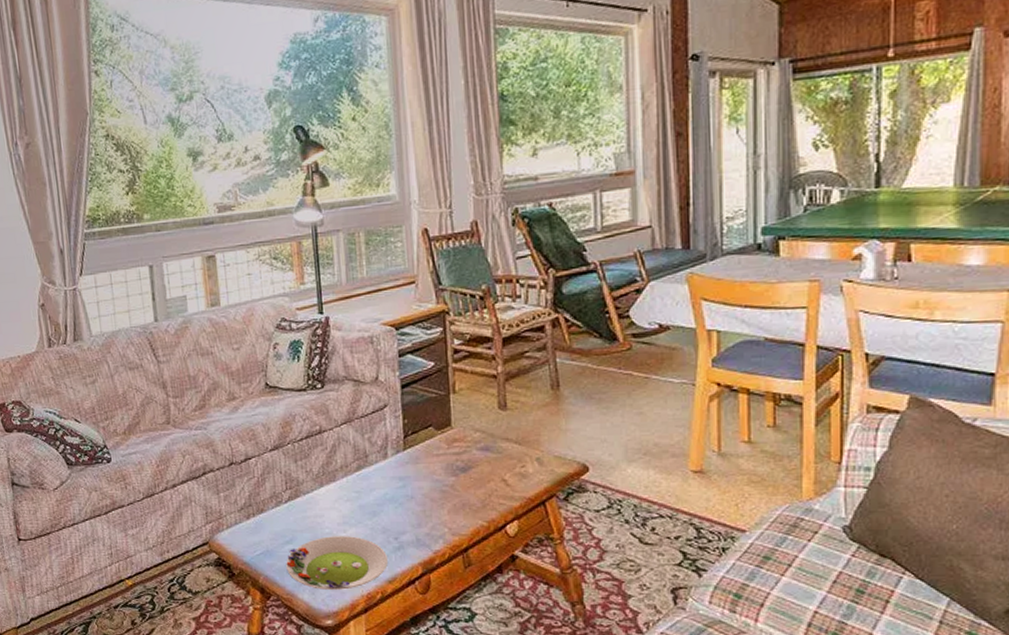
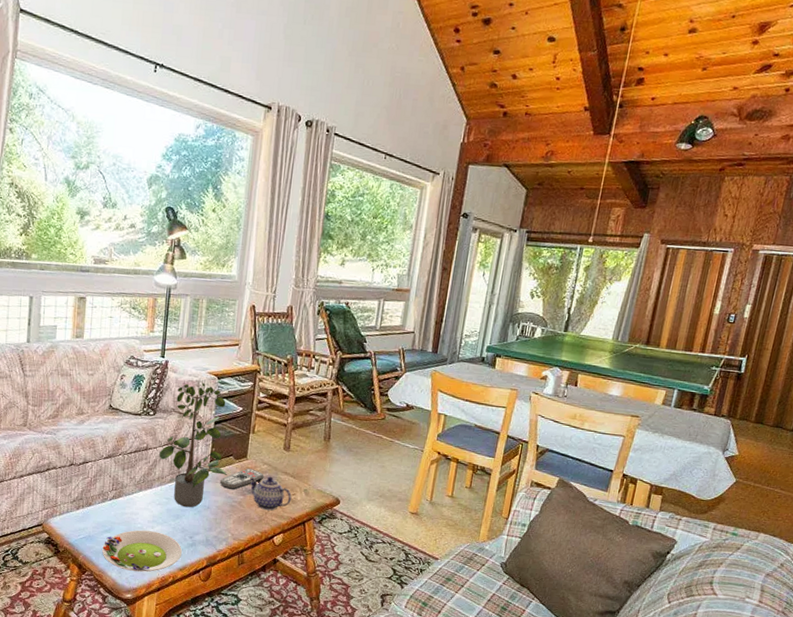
potted plant: none [337,337,429,501] -> present [159,381,227,508]
remote control: none [420,440,479,470] -> present [219,468,264,489]
teapot: none [459,446,521,492] -> present [249,476,292,511]

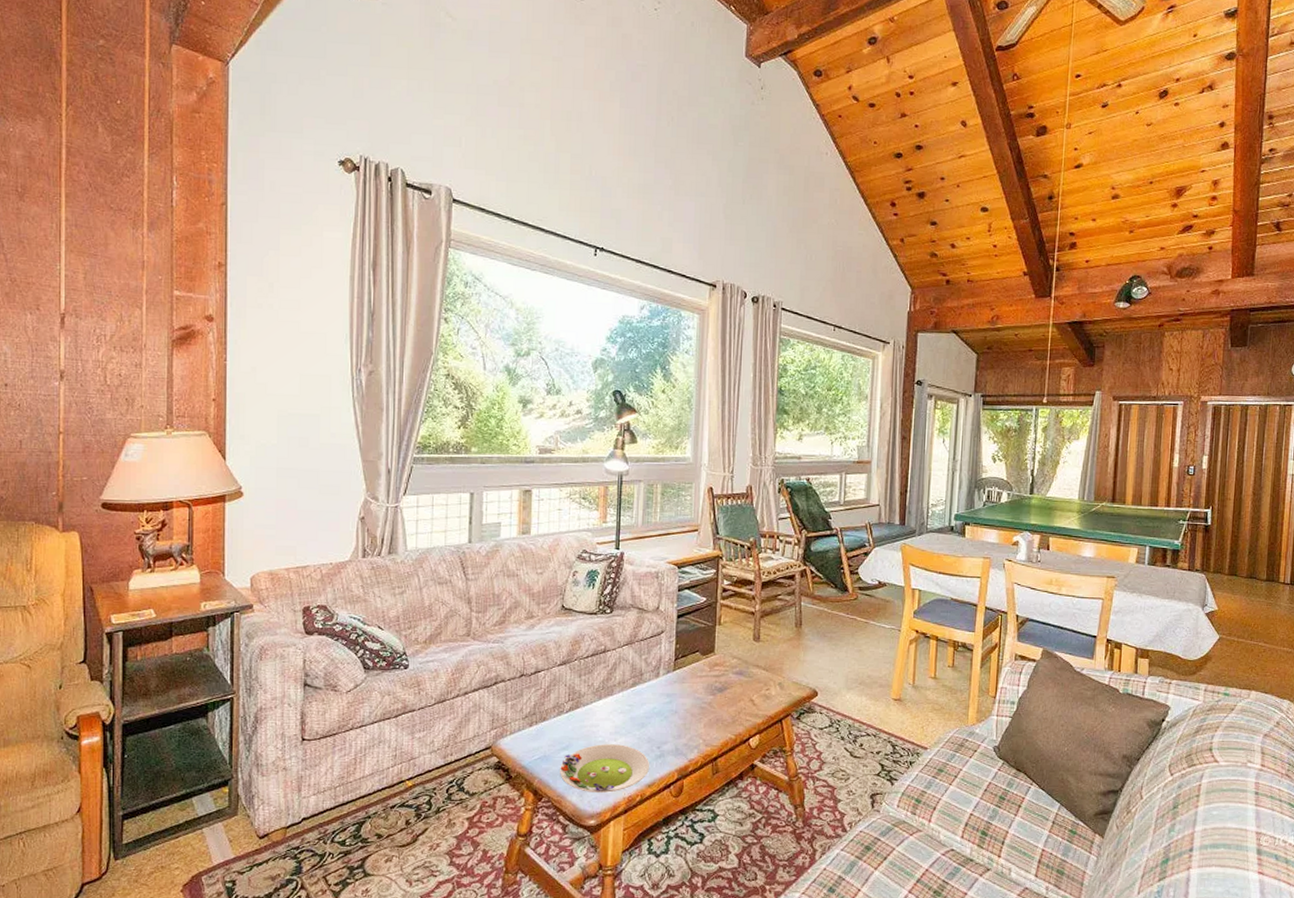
potted plant: present [159,381,227,508] -> none [618,573,694,714]
remote control: present [219,468,264,489] -> none [686,664,735,689]
teapot: present [249,476,292,511] -> none [718,671,765,710]

